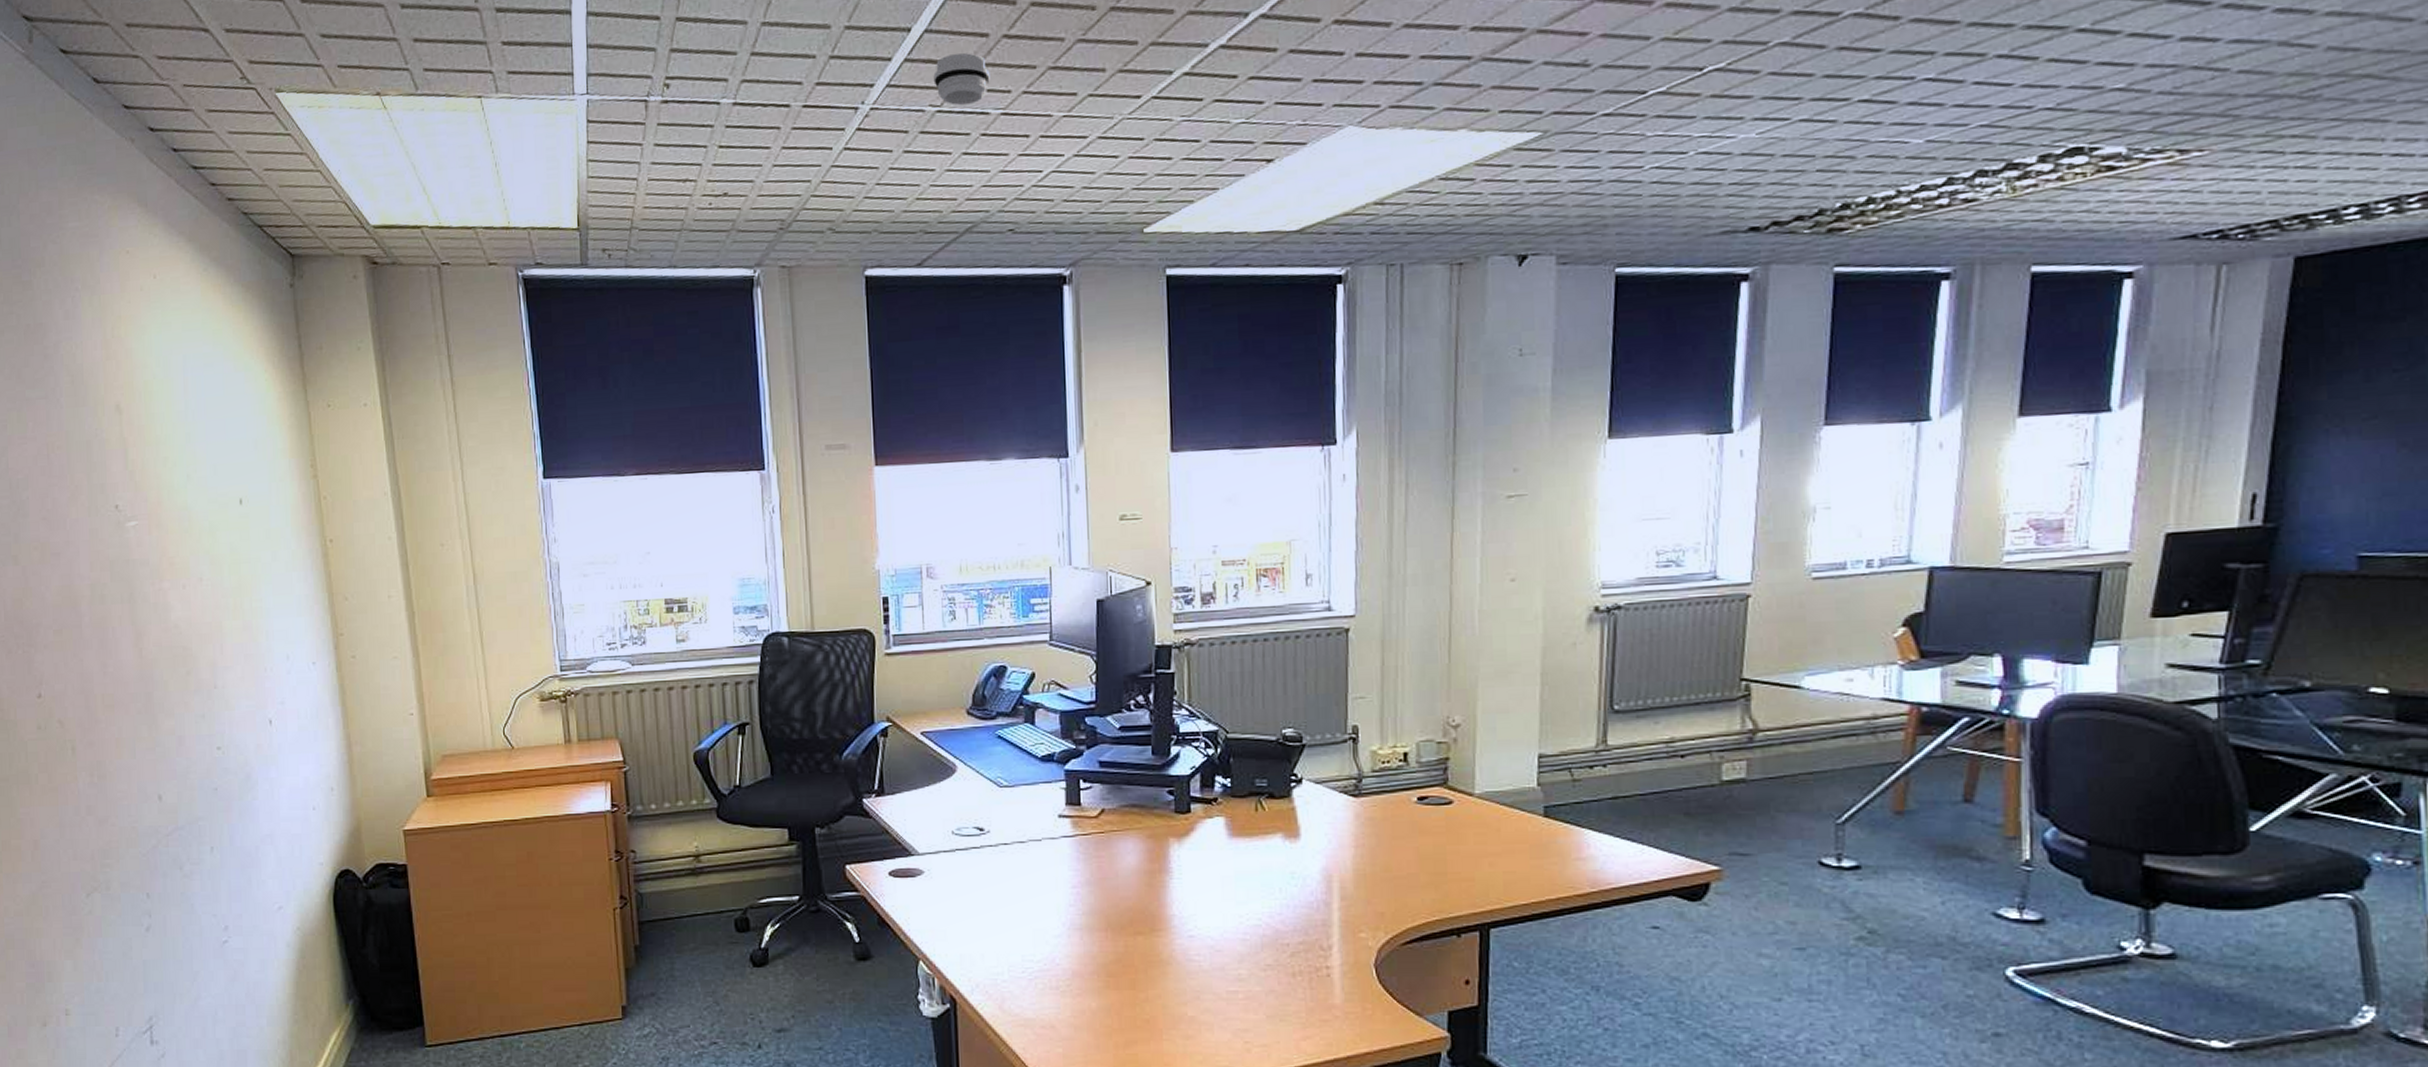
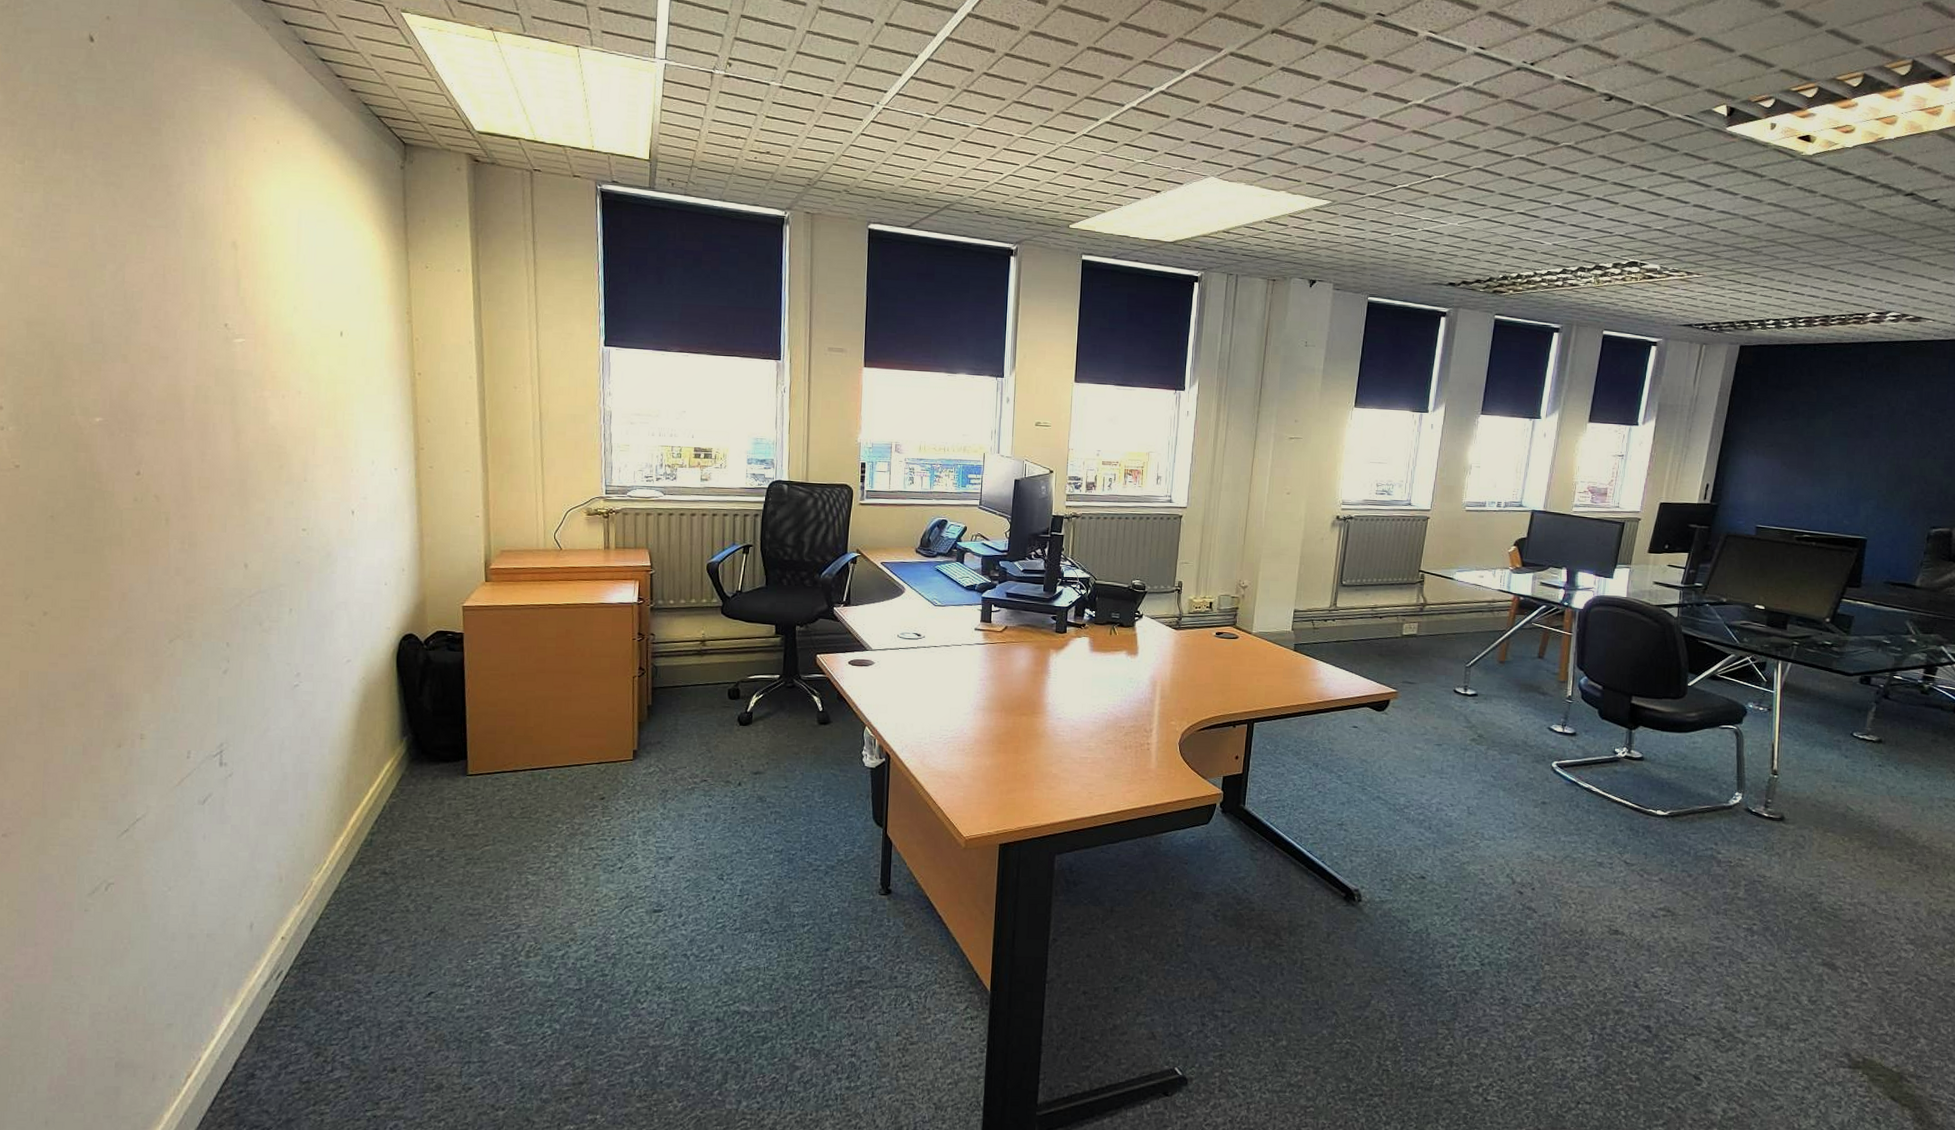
smoke detector: present [933,53,990,106] -> none [931,79,972,118]

